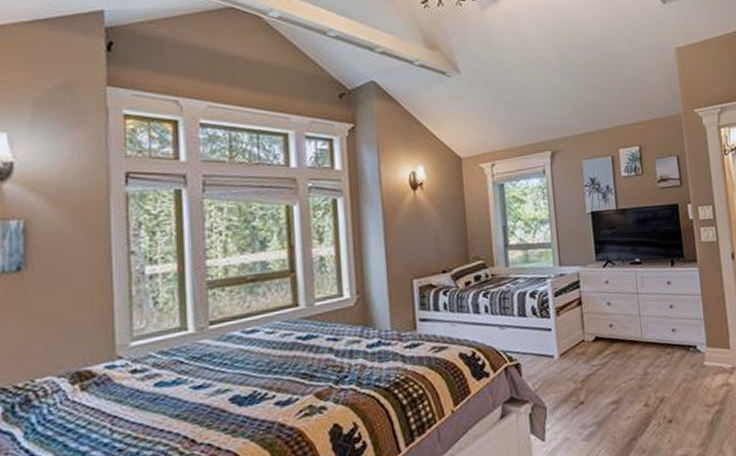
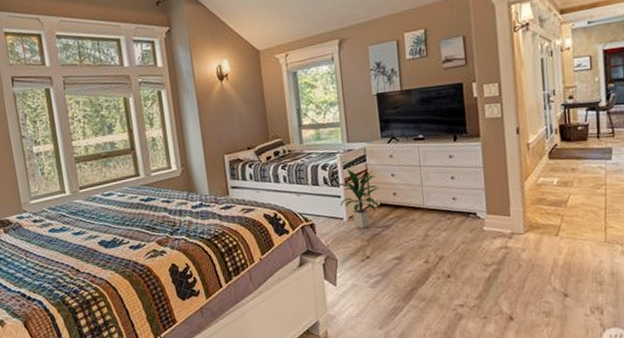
indoor plant: none [546,297,596,368] -> present [336,169,381,228]

